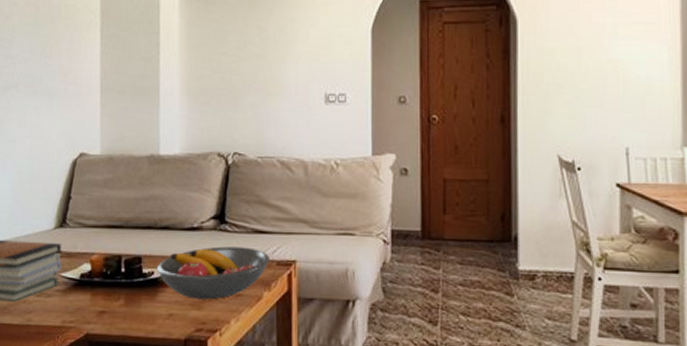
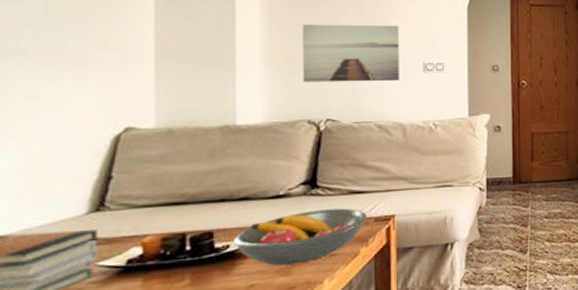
wall art: none [213,52,302,114] -> present [301,24,400,83]

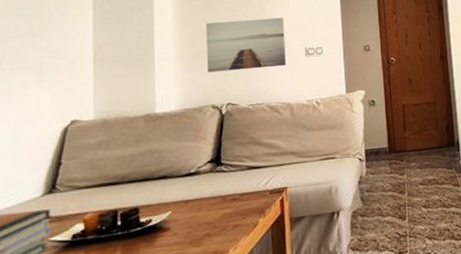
fruit bowl: present [234,208,368,266] -> none [155,182,264,238]

